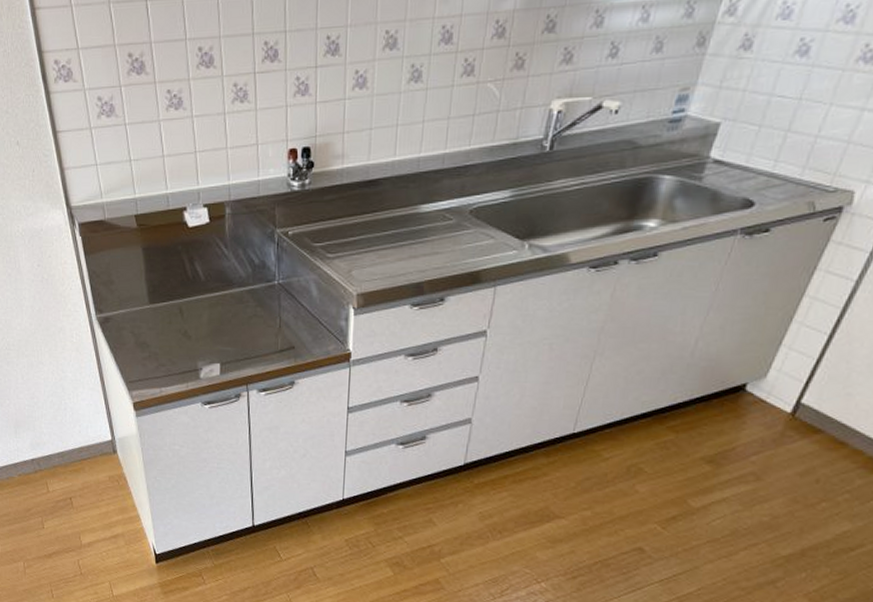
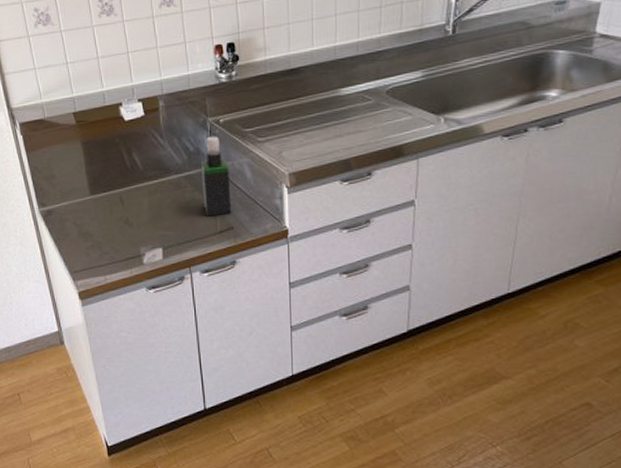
spray bottle: none [265,249,295,334] -> present [200,136,232,217]

